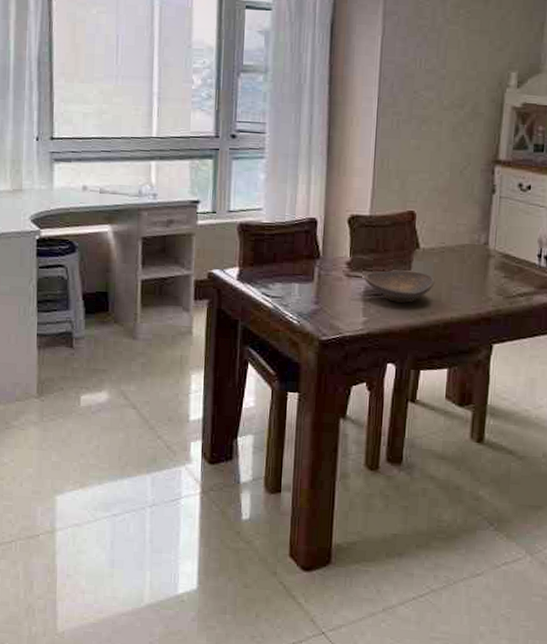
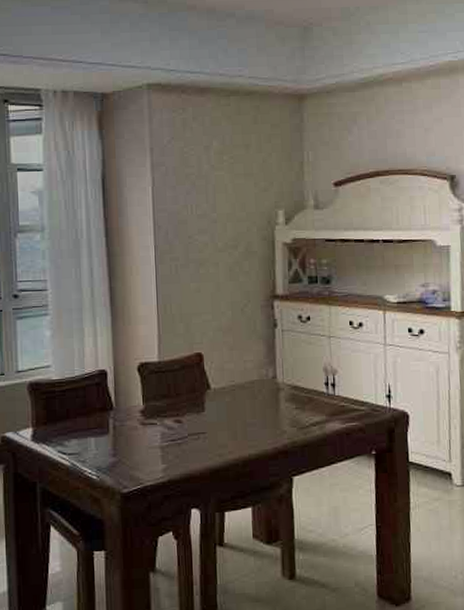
decorative bowl: present [365,270,435,303] -> none [160,412,229,446]

